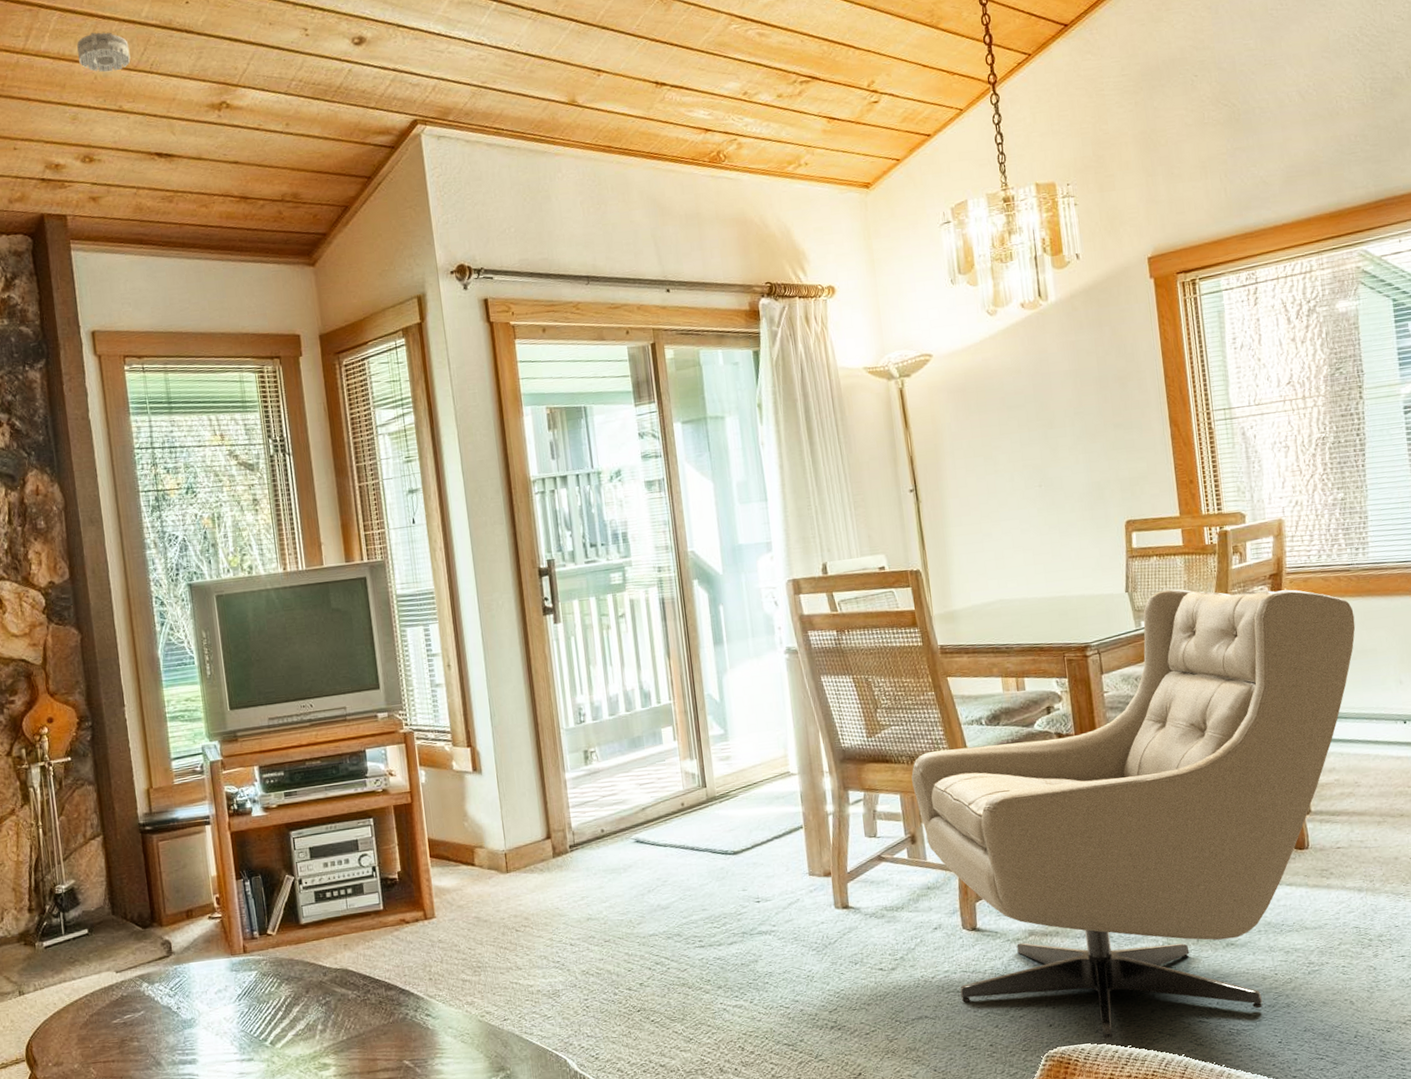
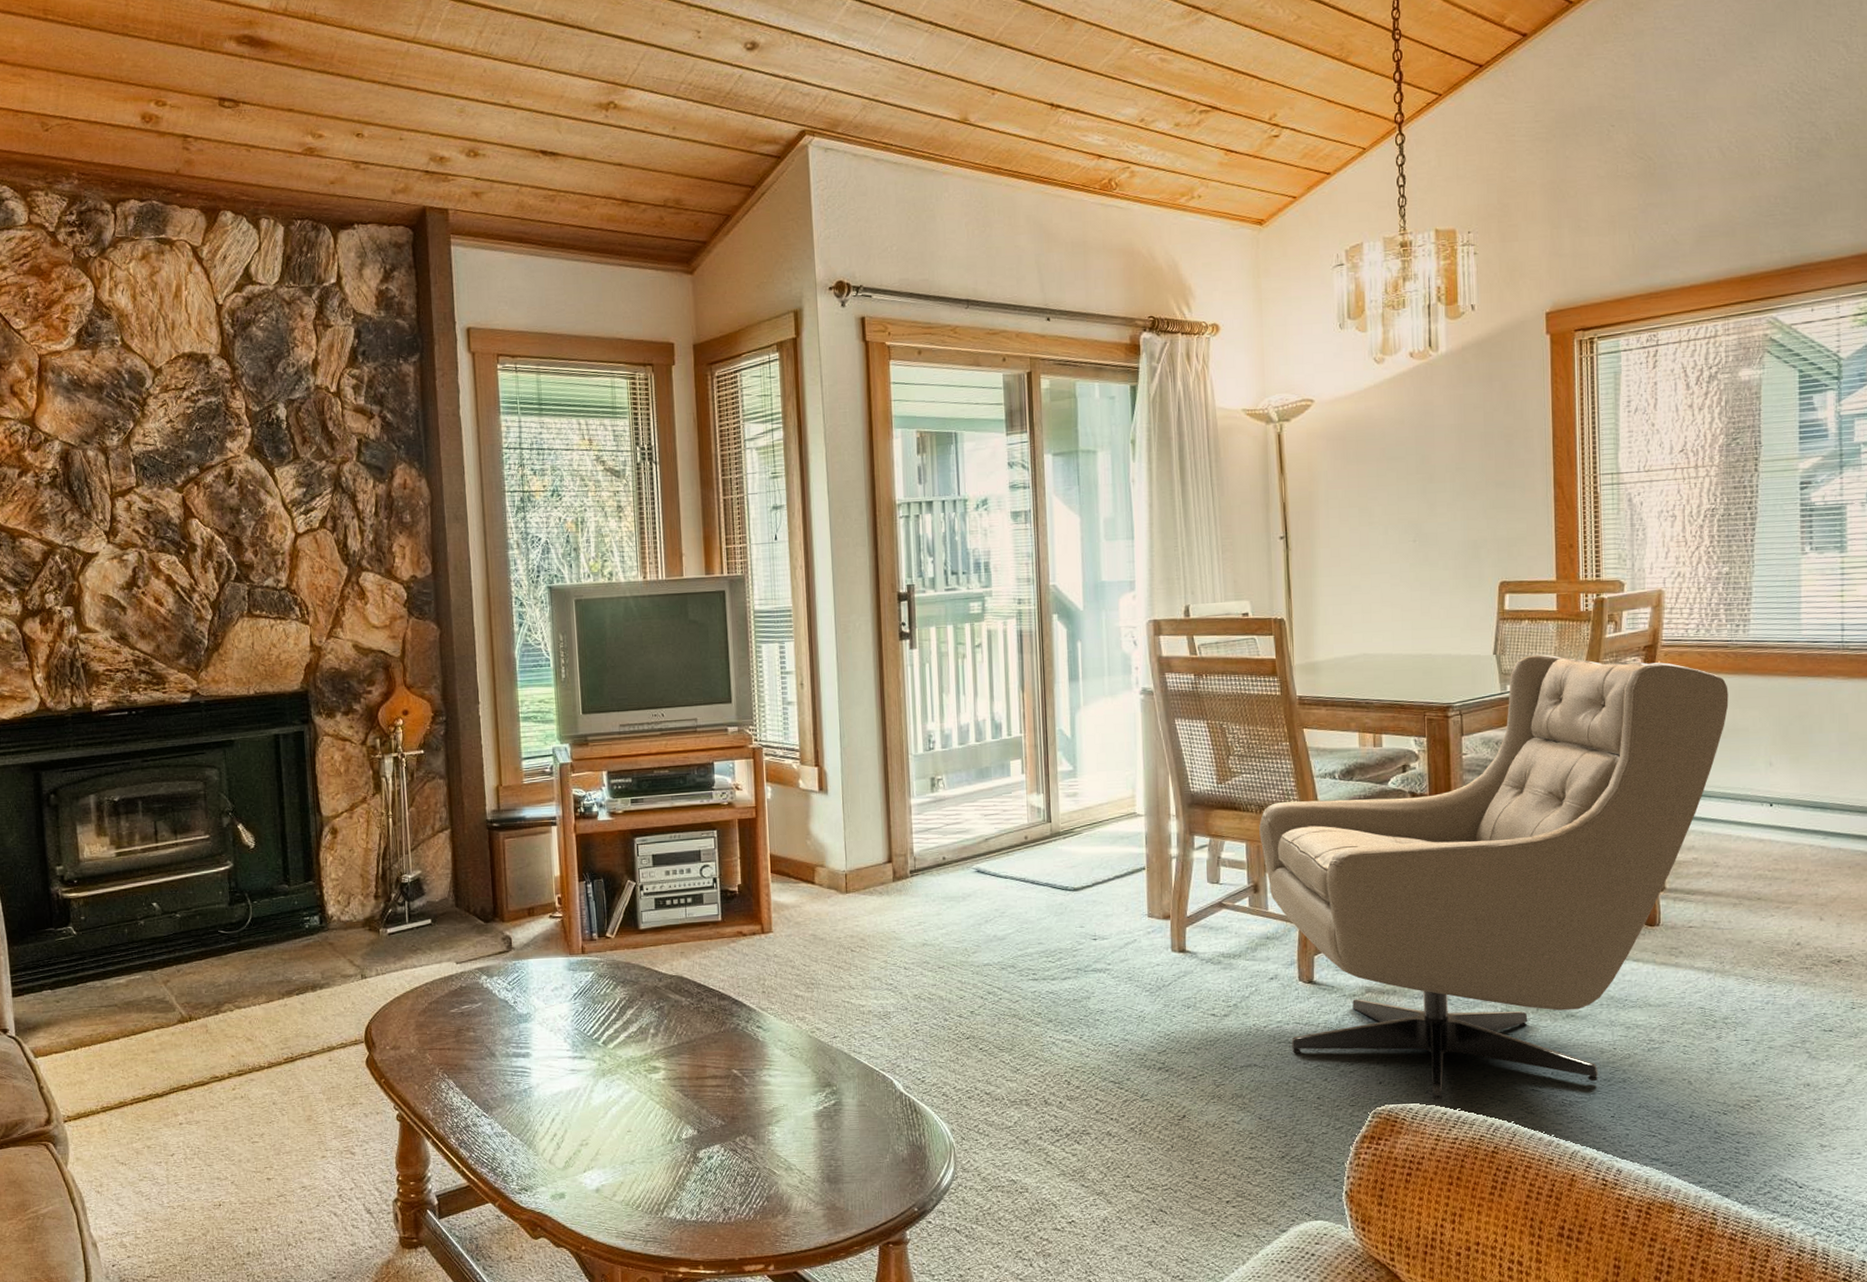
smoke detector: present [77,32,131,73] -> none [468,24,521,66]

